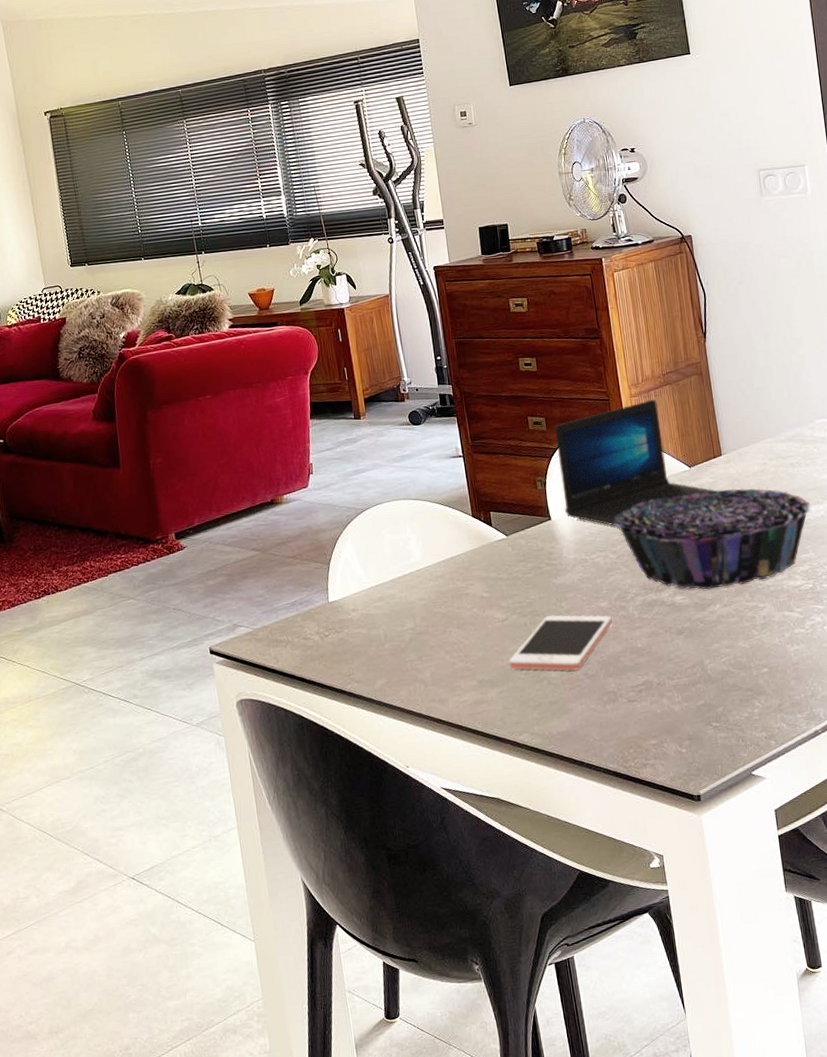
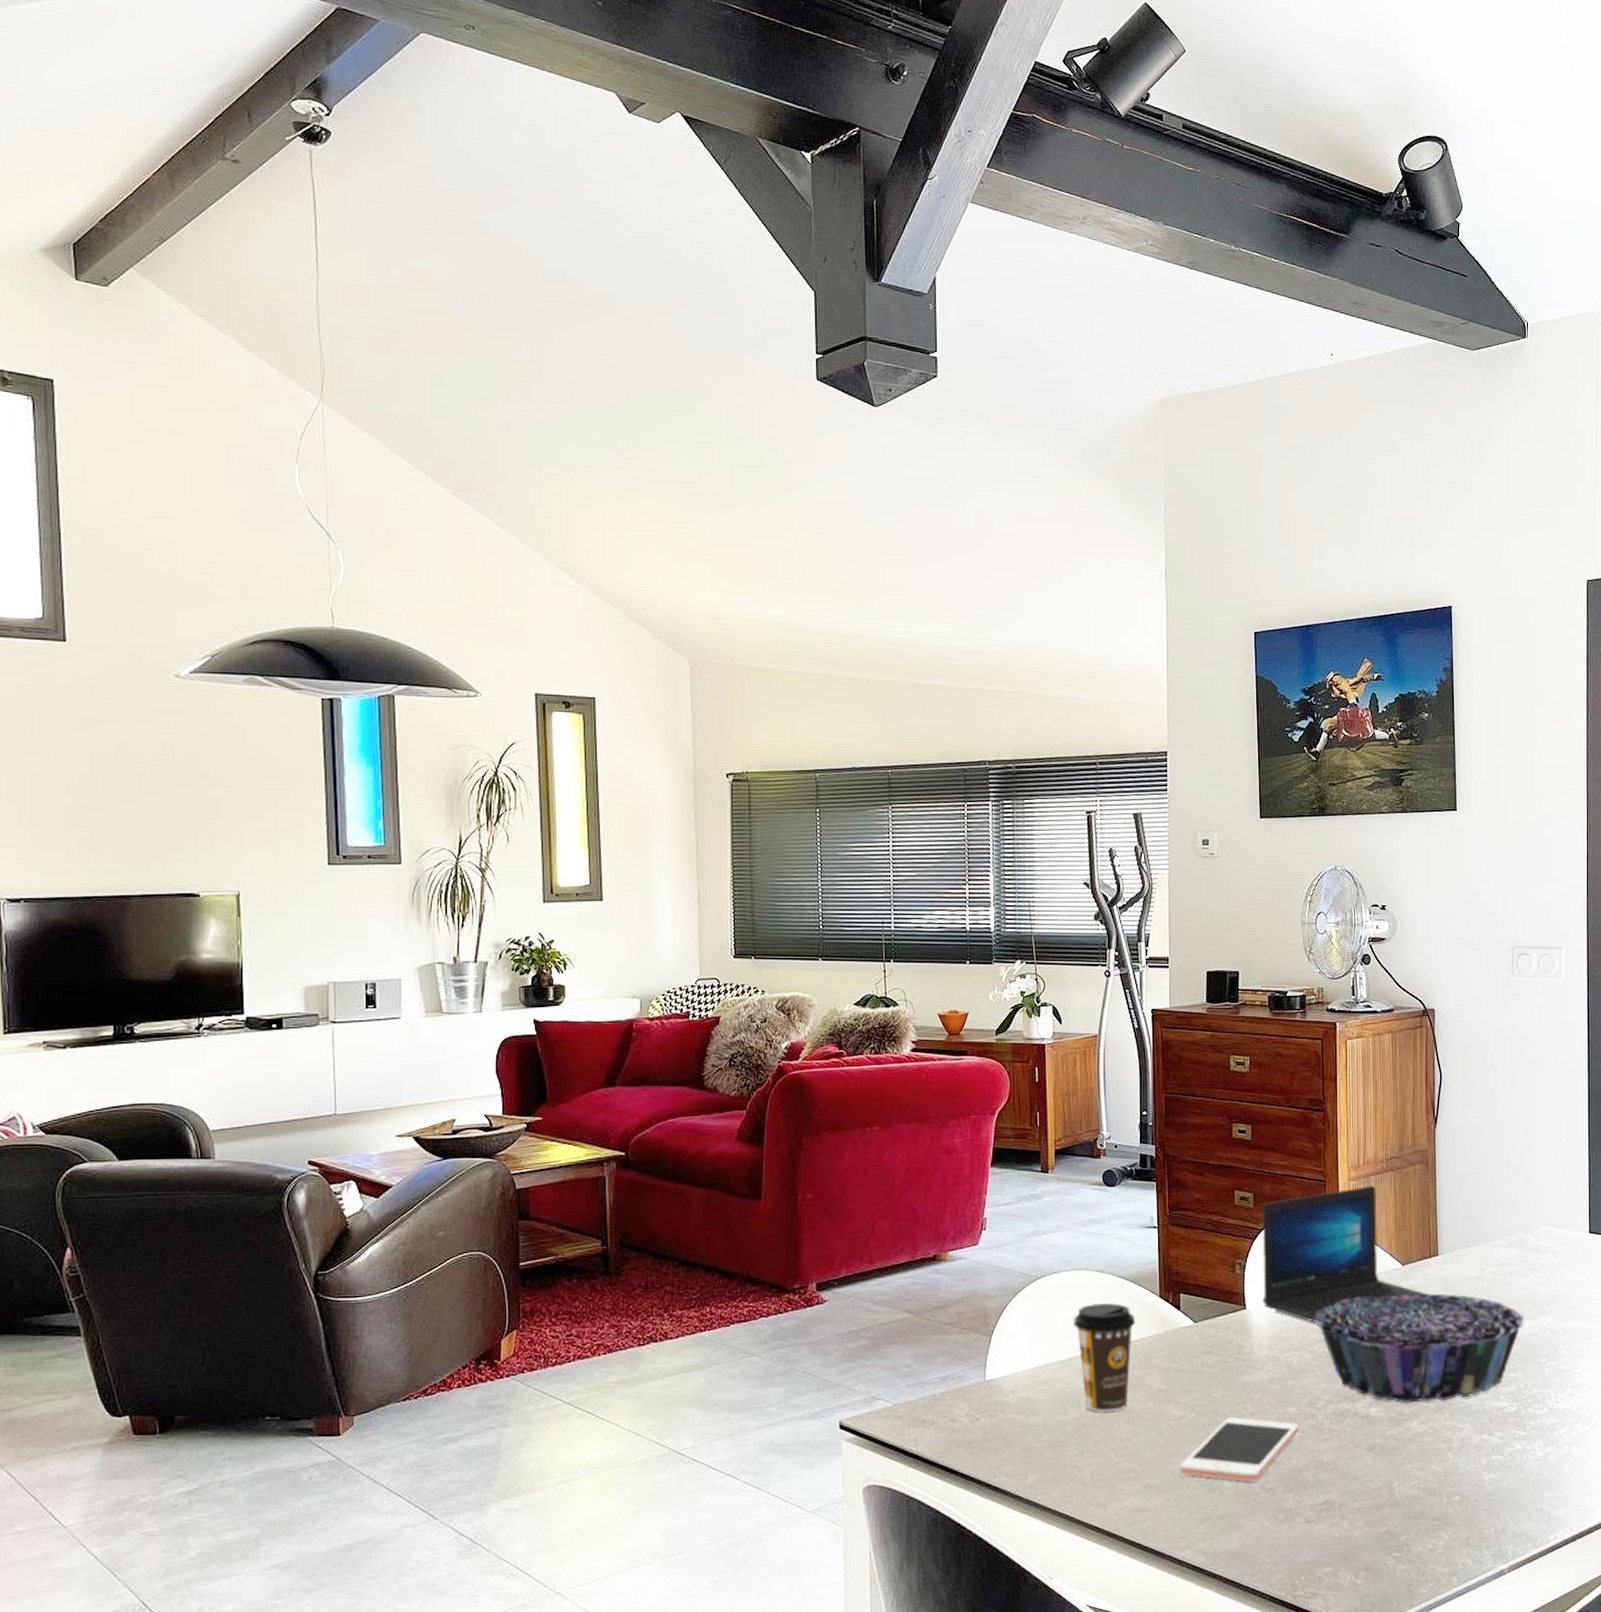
coffee cup: none [398,525,456,621] -> present [1072,1302,1136,1413]

